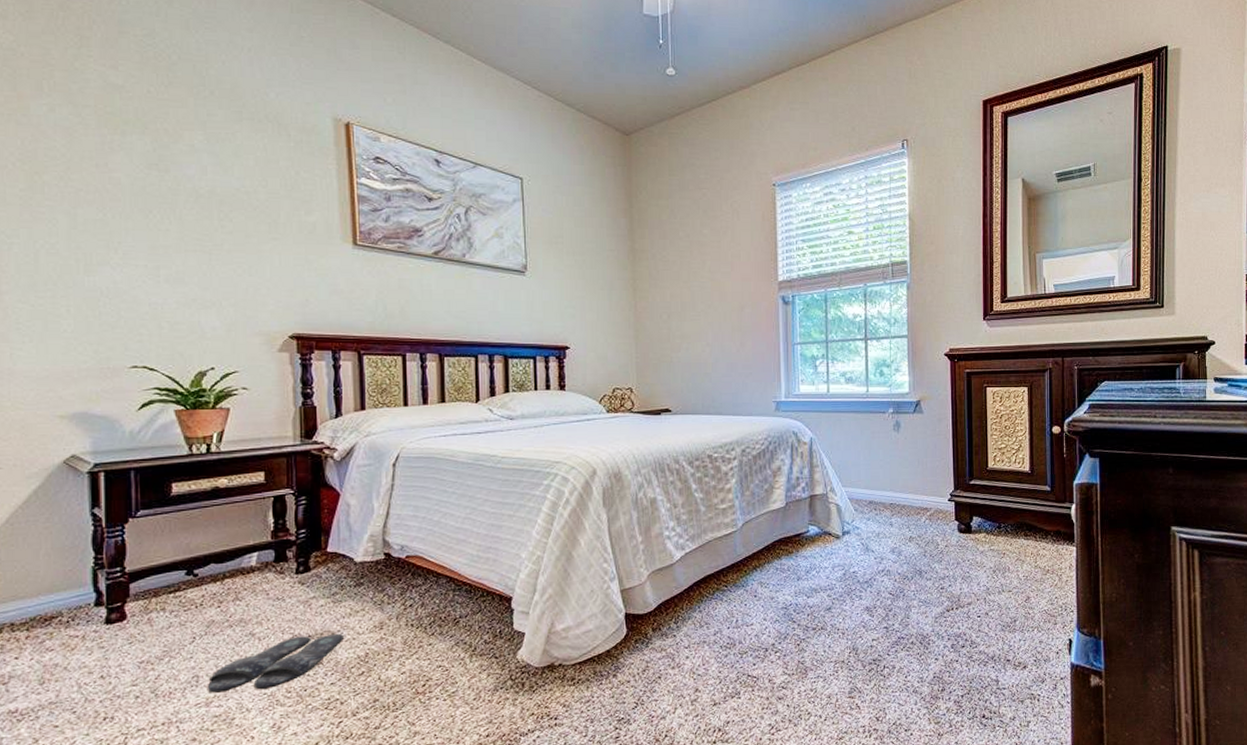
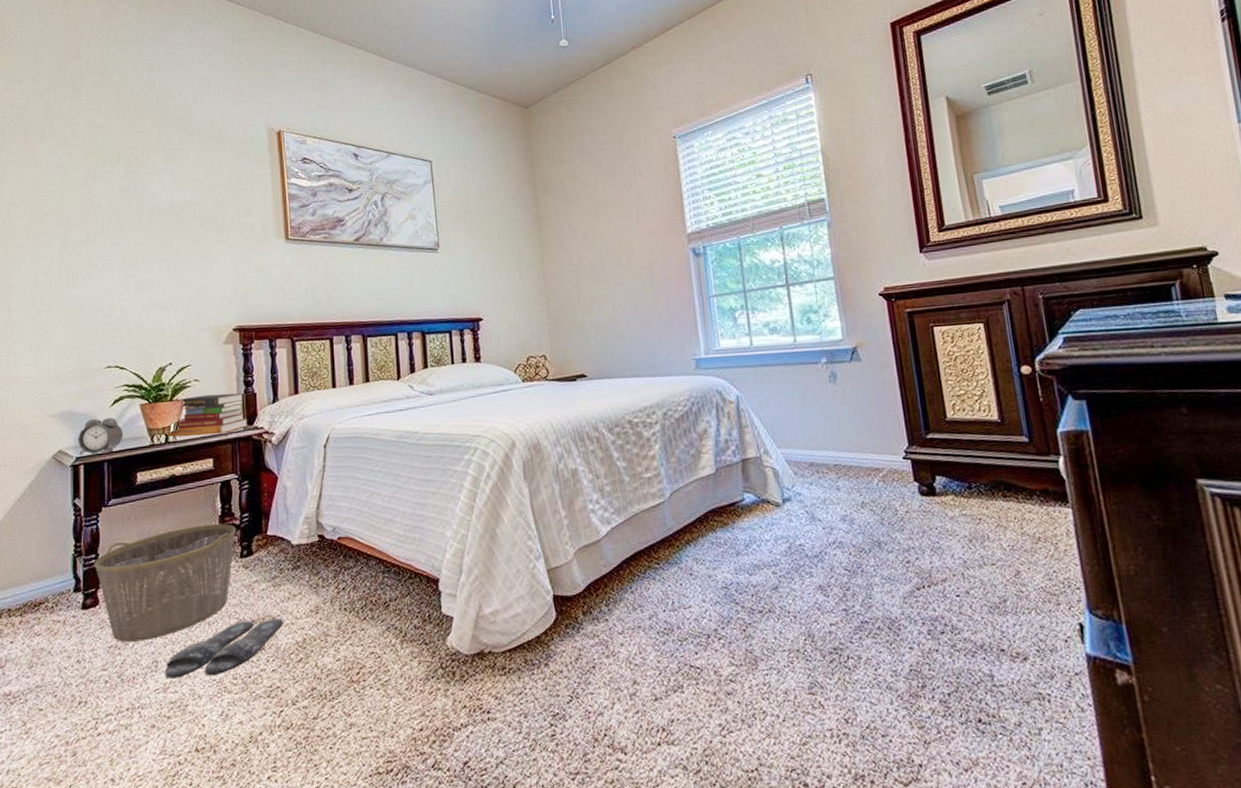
alarm clock: none [95,422,154,461] -> present [77,418,123,455]
basket: none [120,539,292,658] -> present [94,524,237,642]
books: none [208,404,305,448] -> present [166,393,247,437]

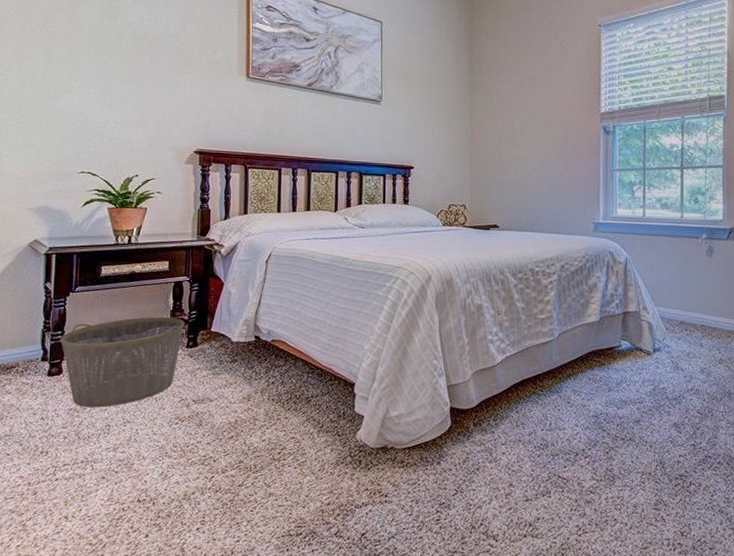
alarm clock: present [77,418,123,455] -> none [51,215,92,247]
slippers: present [165,618,283,679] -> none [116,400,219,442]
books: present [166,393,247,437] -> none [129,206,201,241]

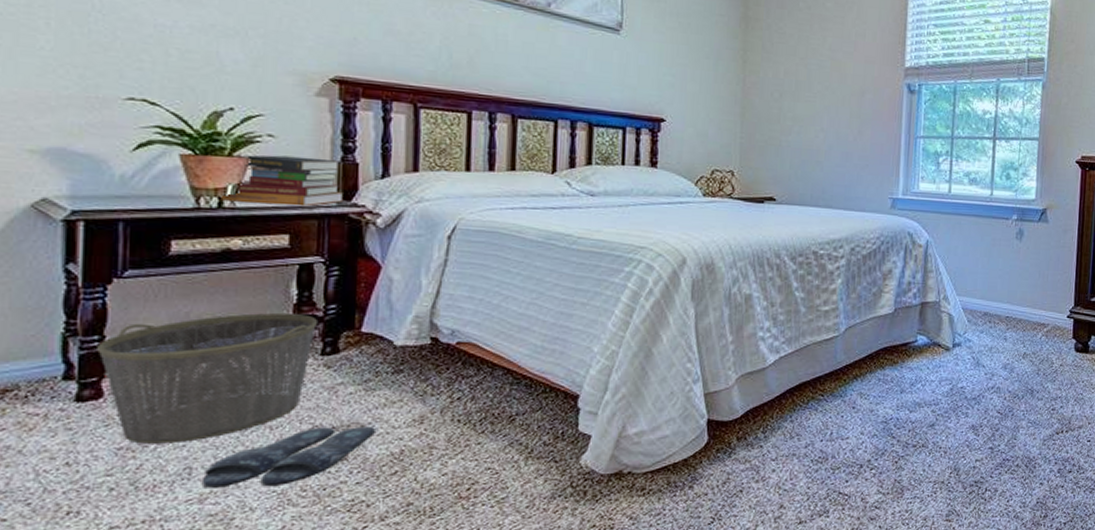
slippers: none [116,400,219,442] -> present [203,425,375,488]
books: none [129,206,201,241] -> present [220,155,343,207]

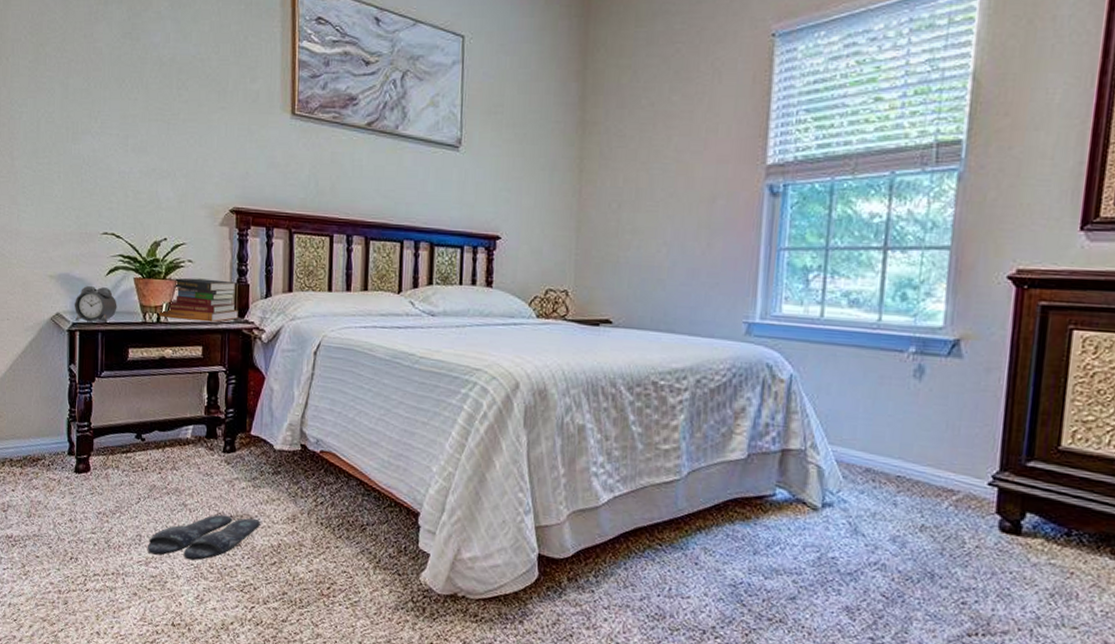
alarm clock: none [74,162,152,211] -> present [74,285,117,324]
basket: present [97,313,319,444] -> none [87,412,222,514]

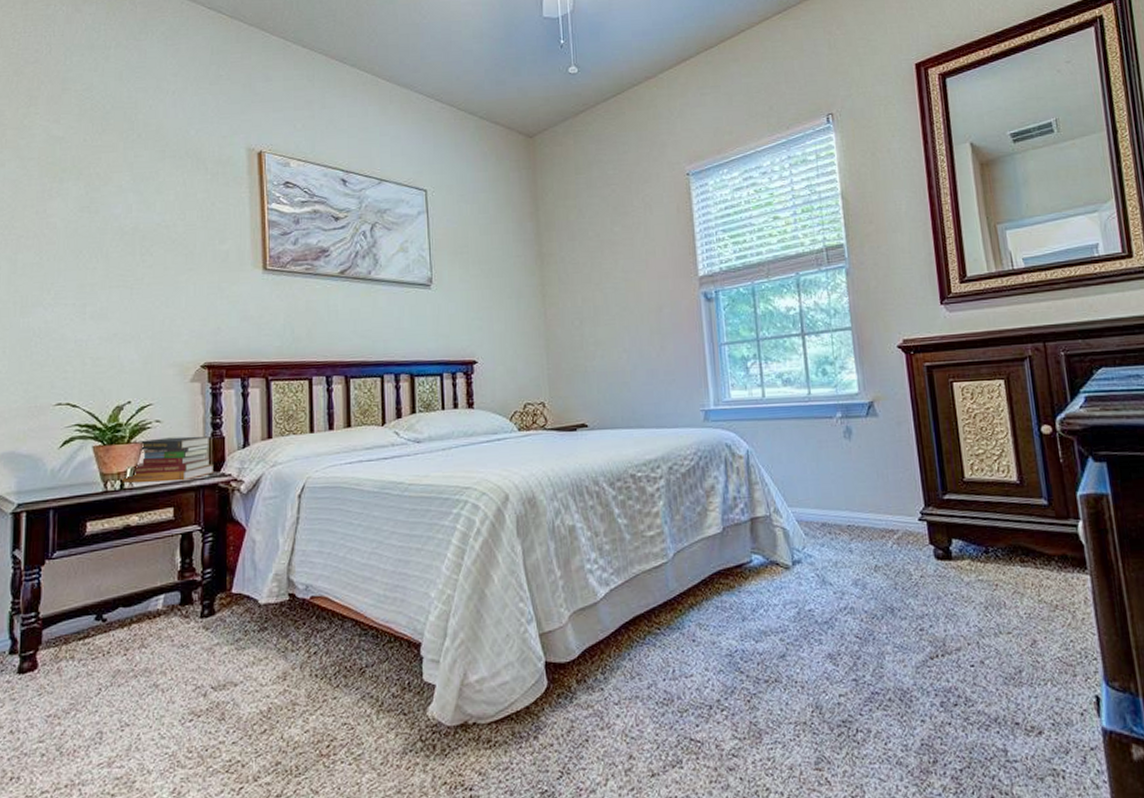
alarm clock: present [74,285,117,324] -> none [19,460,73,502]
slippers: present [148,514,260,560] -> none [111,684,246,752]

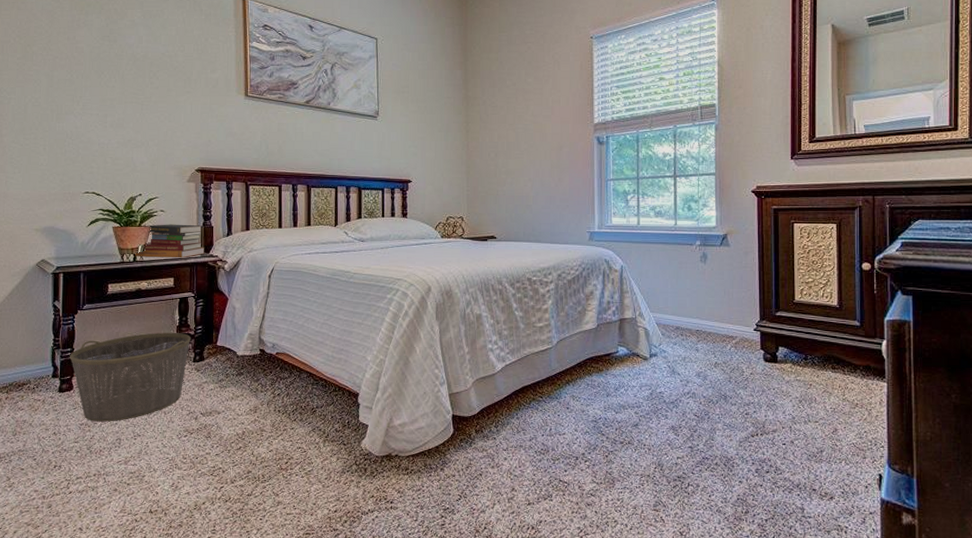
basket: none [34,580,198,711] -> present [70,333,192,422]

